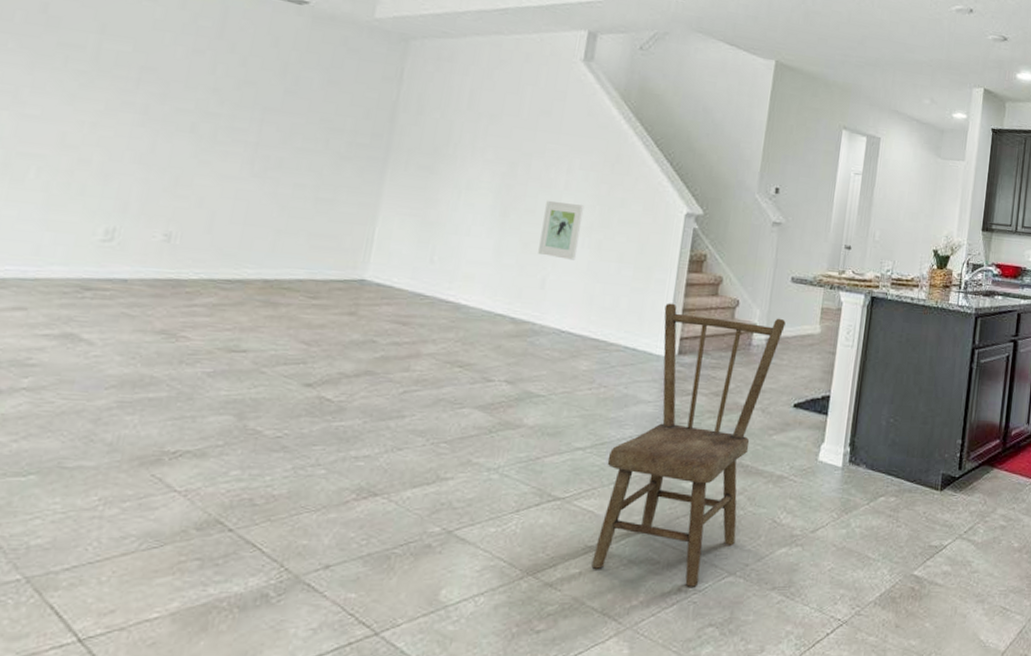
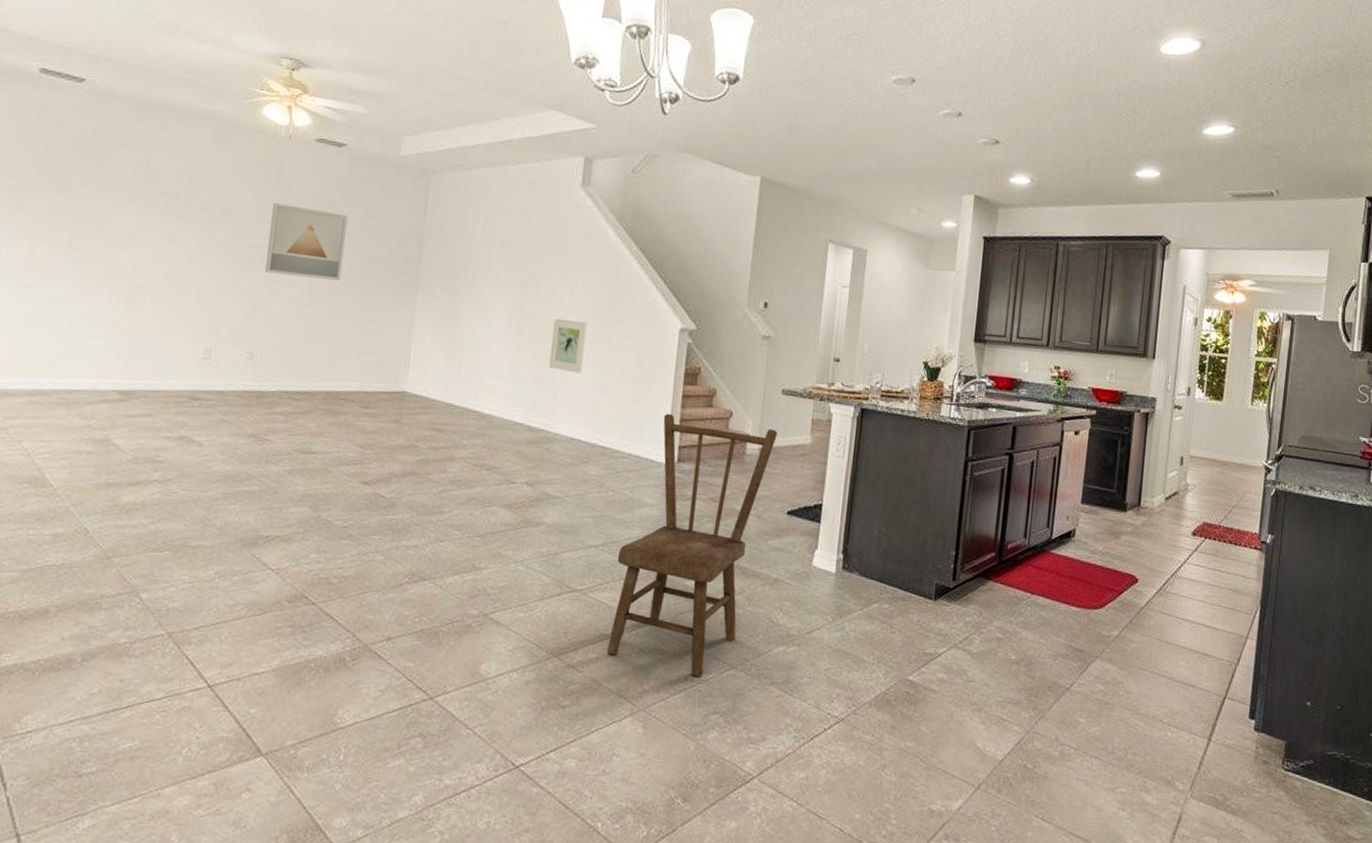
wall art: none [193,62,305,153] -> present [264,202,348,281]

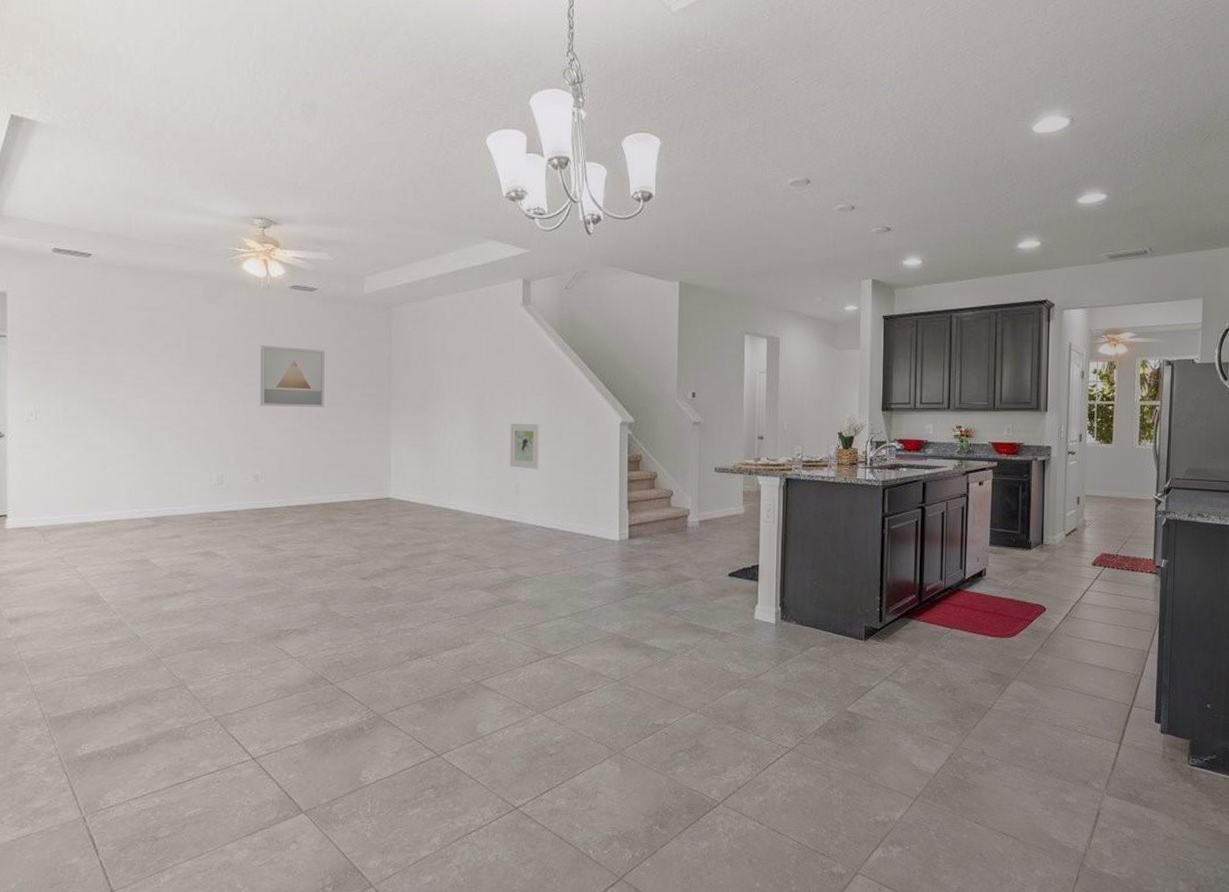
dining chair: present [607,413,778,677] -> none [583,497,714,722]

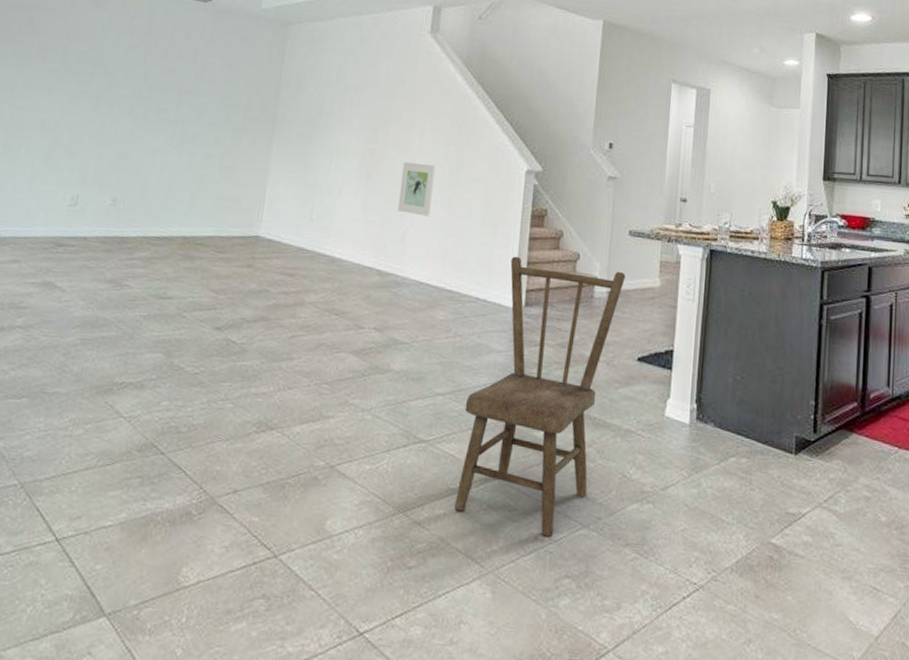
wall art: present [259,345,325,407] -> none [131,55,210,128]
dining chair: none [583,497,714,722] -> present [454,256,626,537]

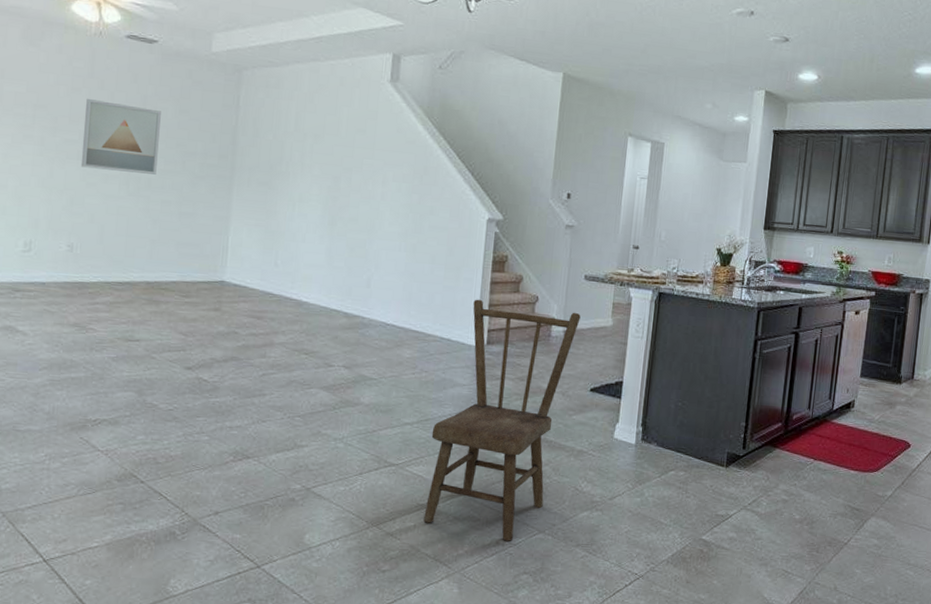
wall art: none [131,55,210,128] -> present [80,98,161,175]
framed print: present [398,161,436,217] -> none [363,209,399,262]

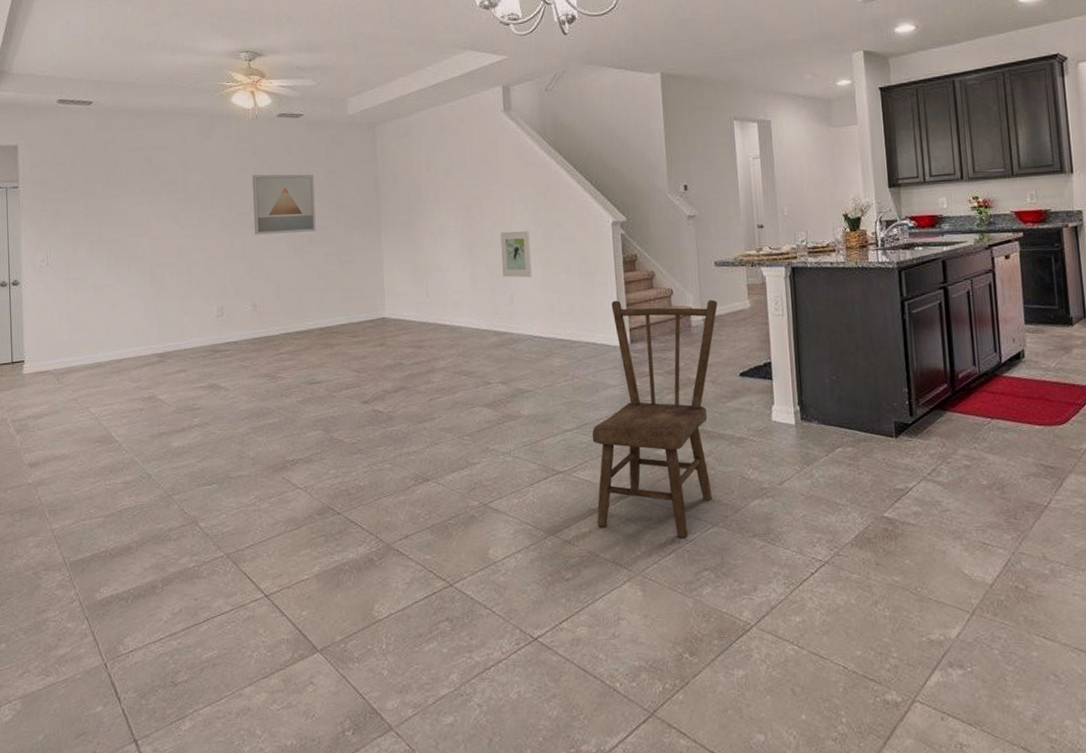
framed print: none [363,209,399,262] -> present [500,231,533,278]

